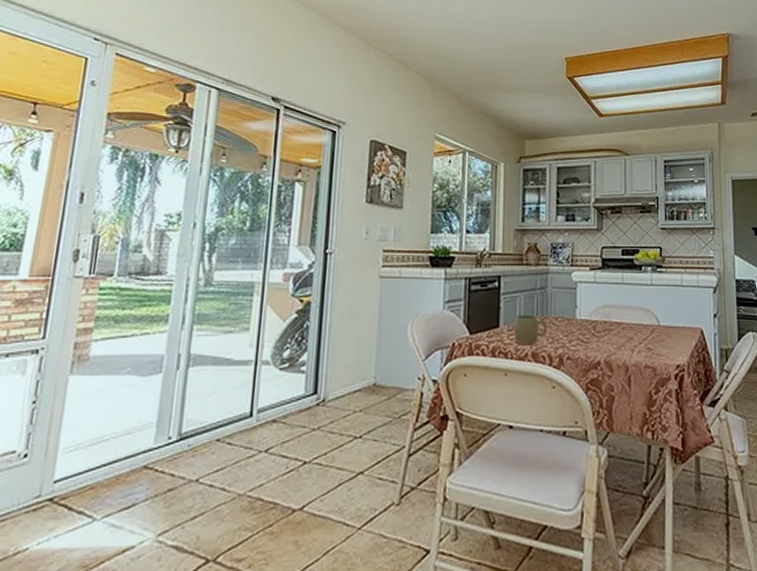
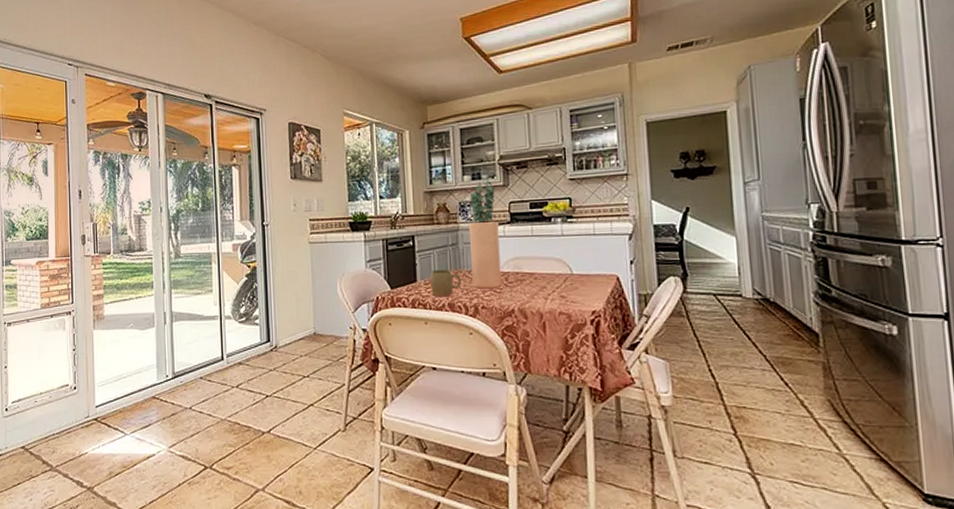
vase: none [558,222,589,338] -> present [468,179,502,289]

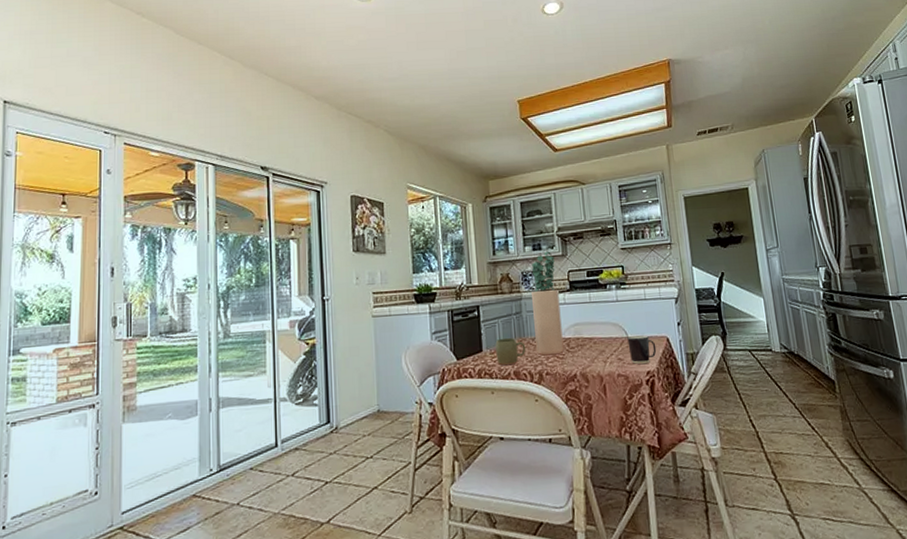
mug: none [572,273,604,302] -> present [627,335,657,364]

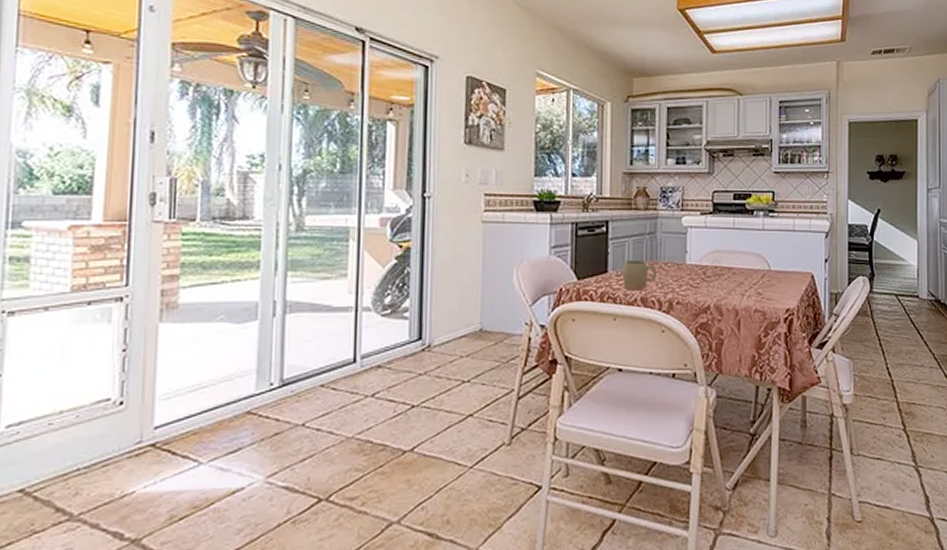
vase: present [530,250,564,356] -> none [668,165,700,283]
mug: present [627,335,657,364] -> none [769,270,799,300]

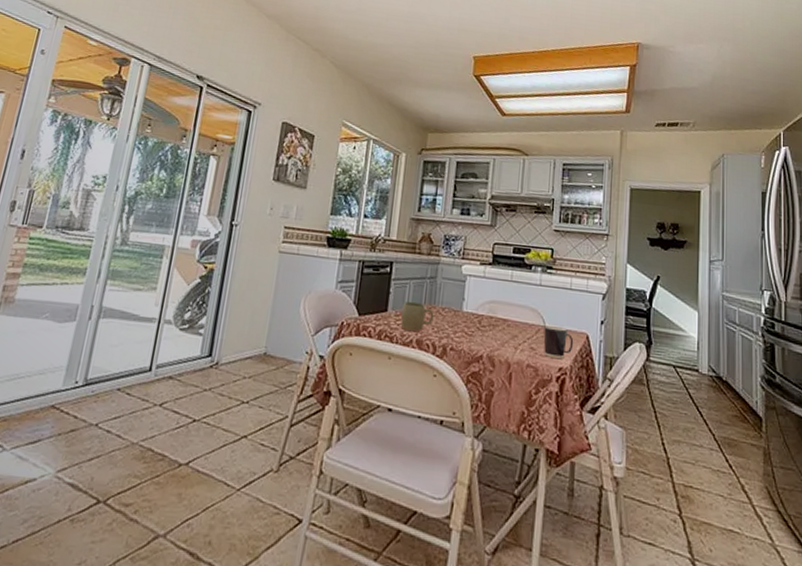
mug: none [769,270,799,300] -> present [543,326,574,358]

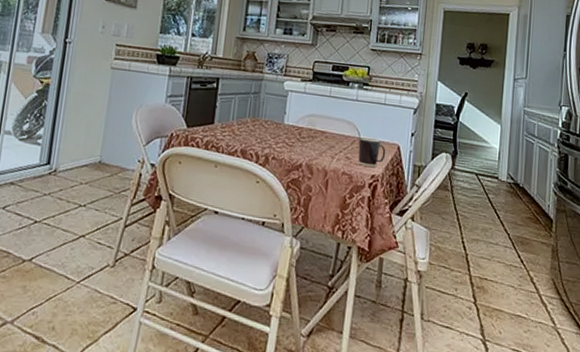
mug: present [400,301,434,332] -> none [226,114,258,143]

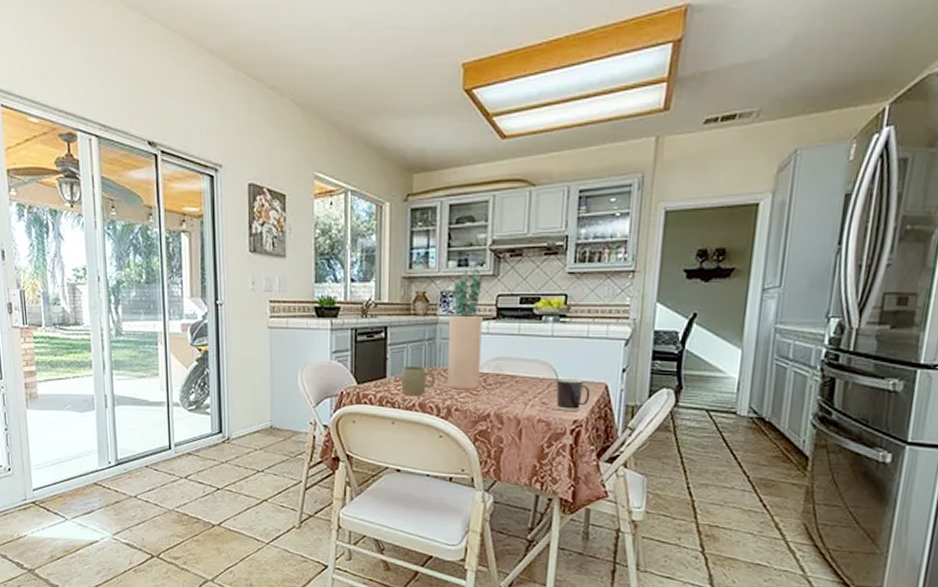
mug: none [226,114,258,143] -> present [401,365,436,396]
vase: none [267,36,303,142] -> present [447,267,483,390]

